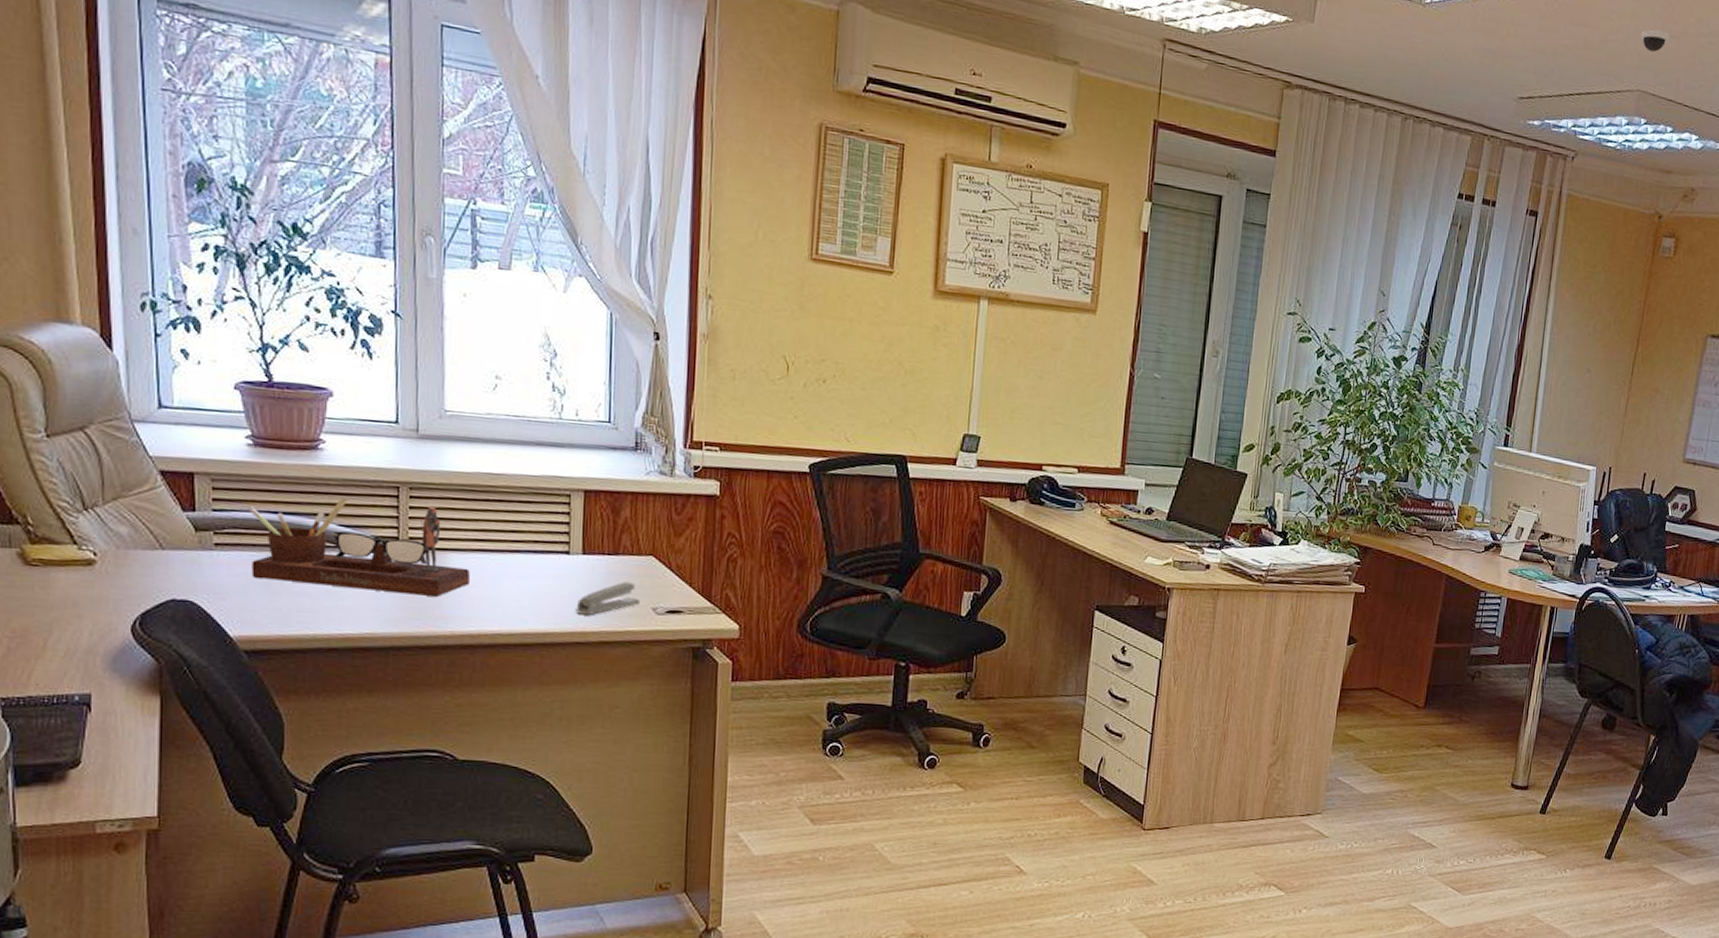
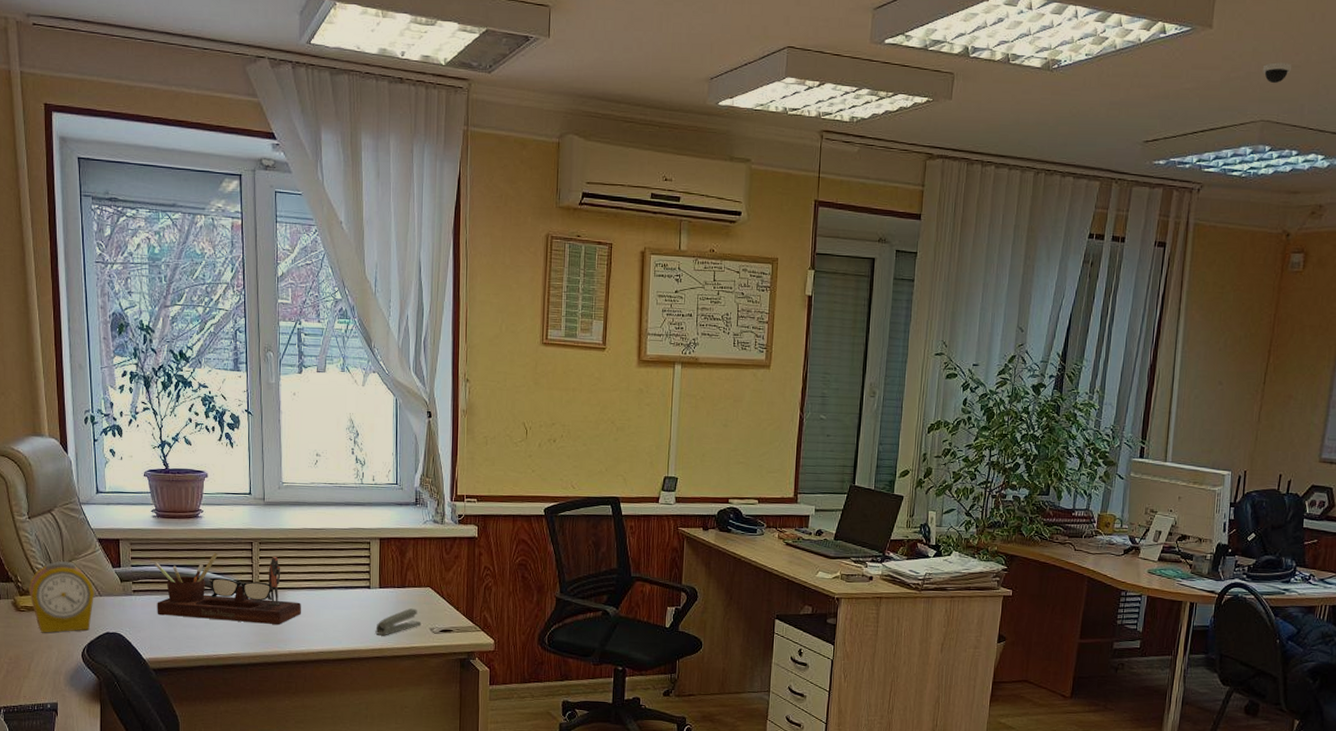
alarm clock: none [45,498,153,597] -> present [28,561,94,633]

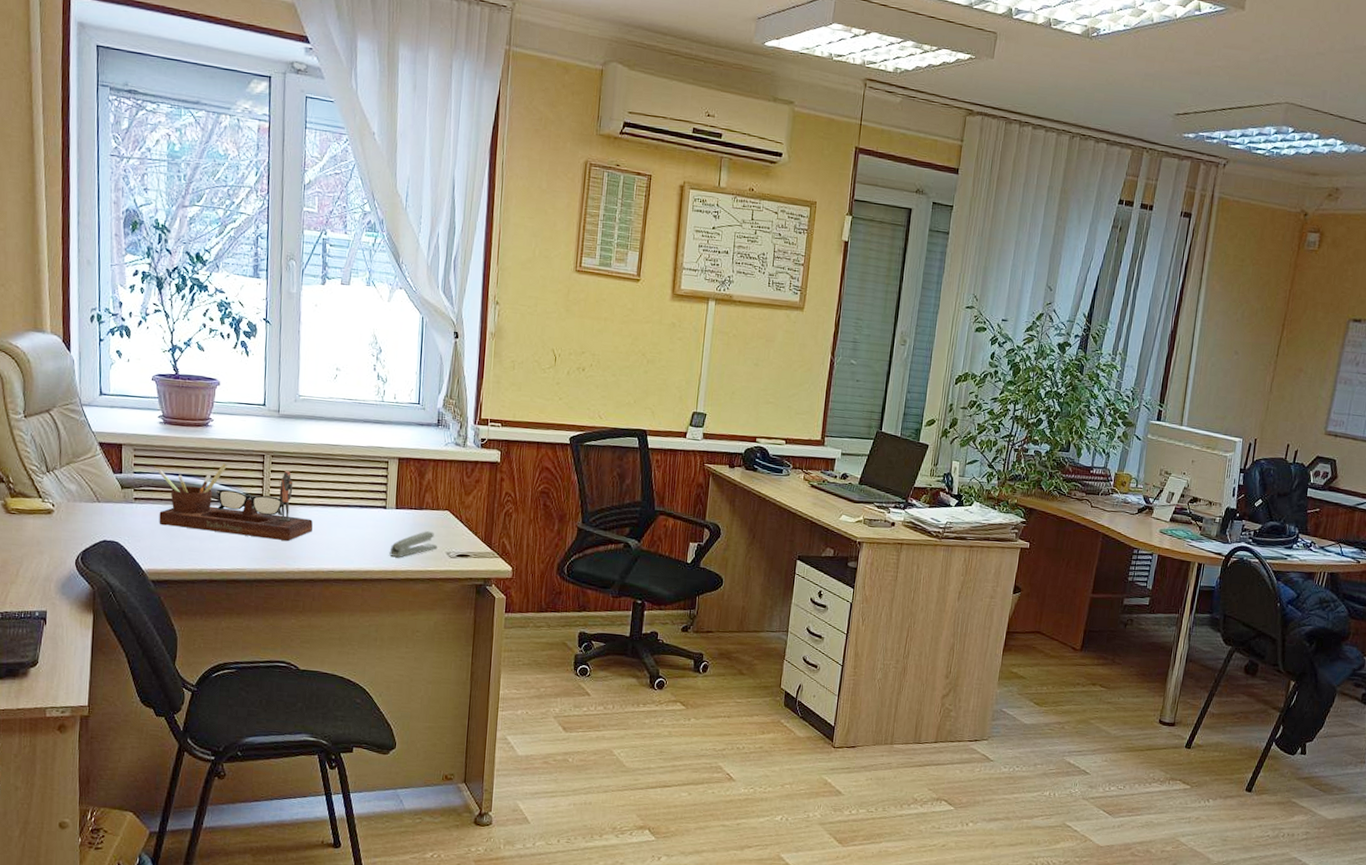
alarm clock: present [28,561,94,633] -> none [20,463,92,538]
dome security camera: present [1262,62,1292,84] -> none [1289,48,1317,69]

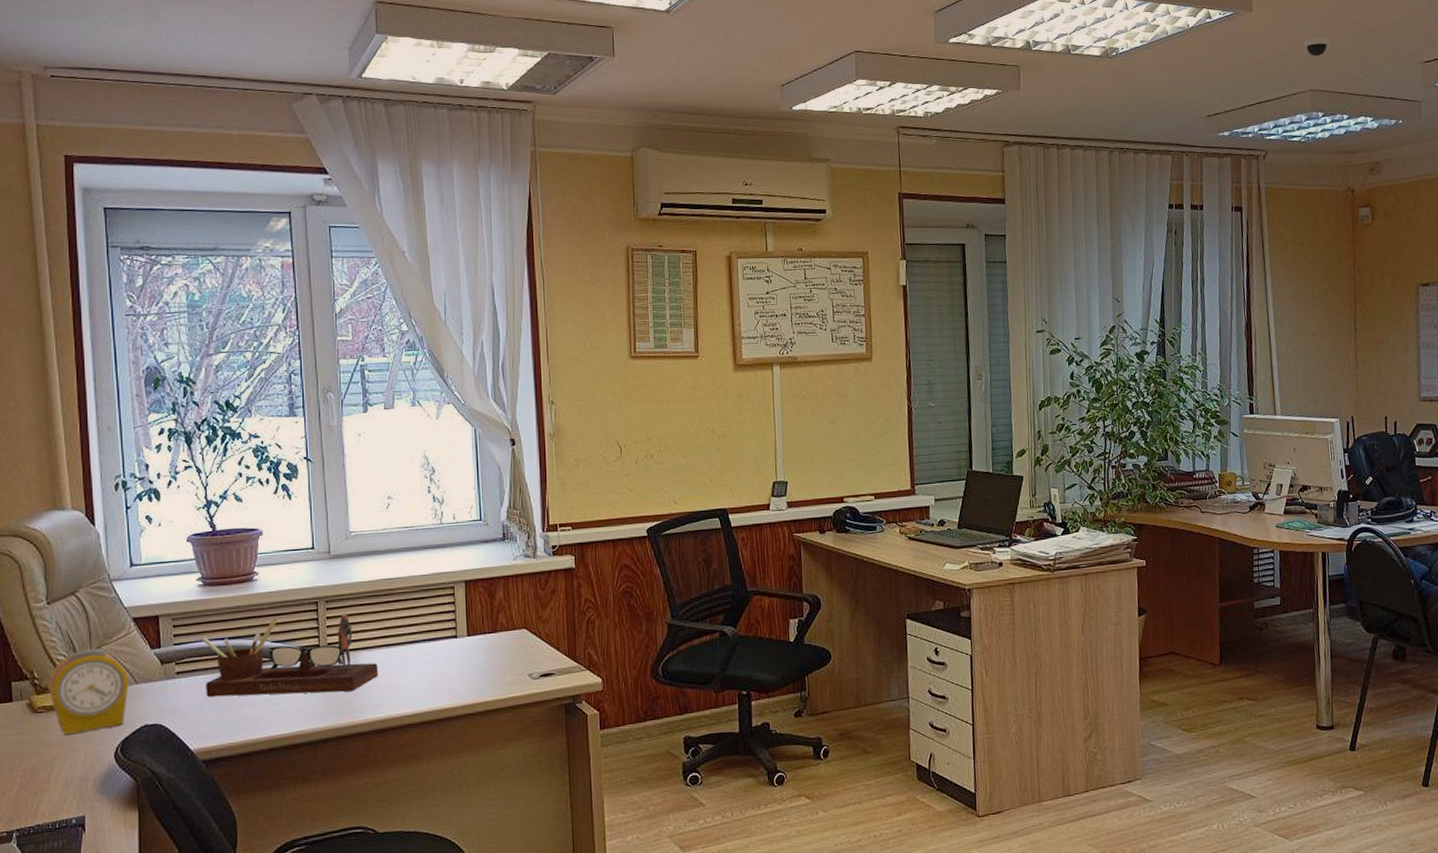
alarm clock: none [20,463,92,538] -> present [47,648,129,735]
stapler: present [389,531,438,558] -> none [466,654,518,689]
dome security camera: none [1289,48,1317,69] -> present [1303,38,1330,57]

